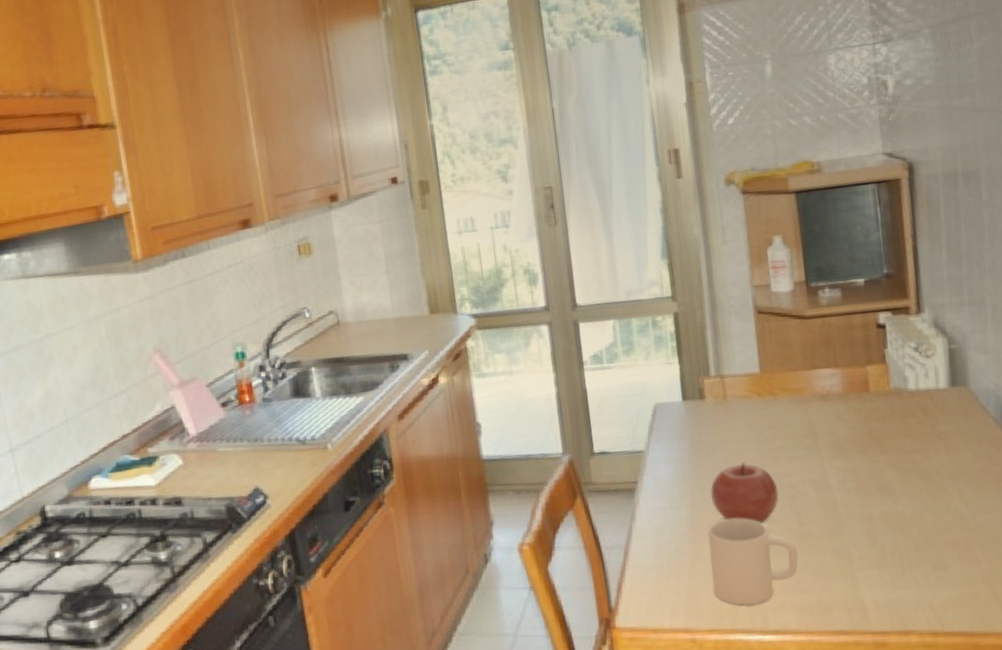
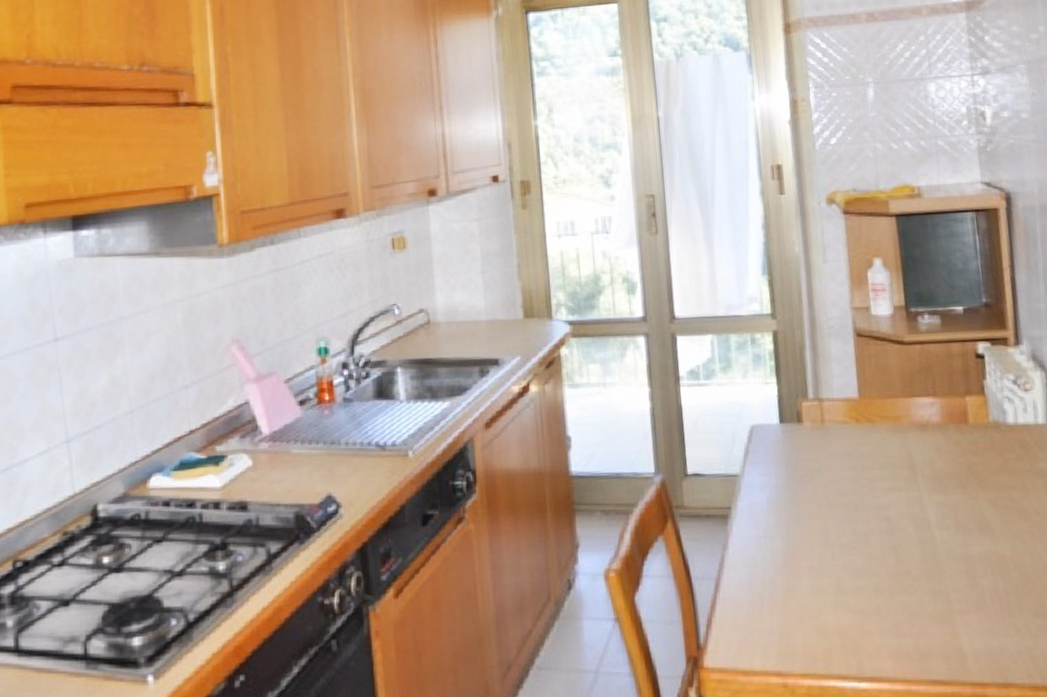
mug: present [707,518,798,606] -> none [802,552,896,649]
fruit: present [709,461,779,523] -> none [805,491,877,559]

